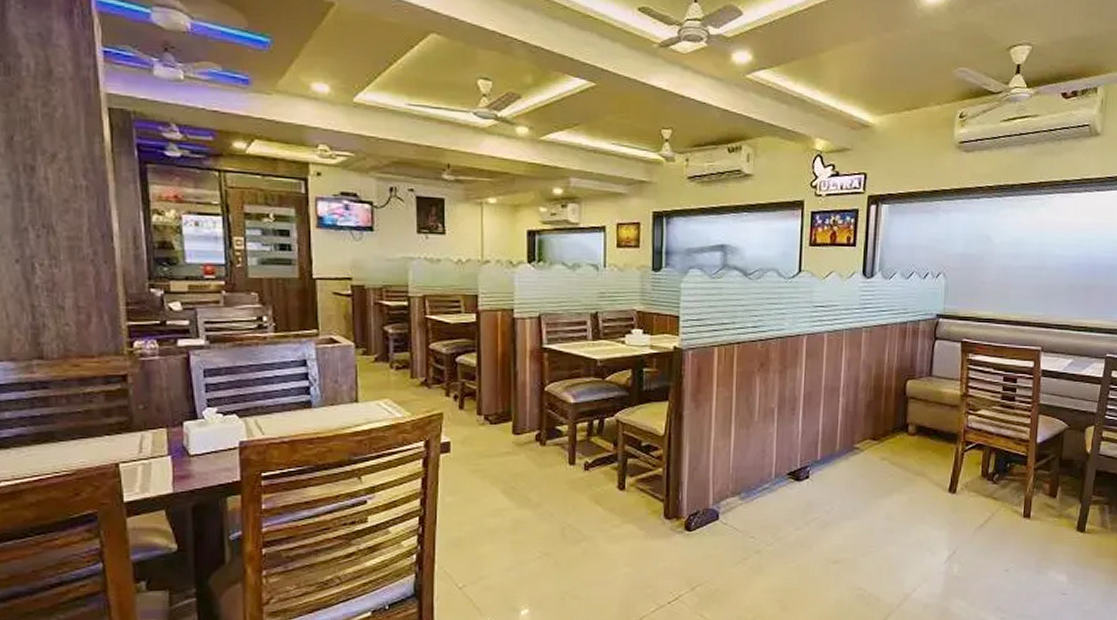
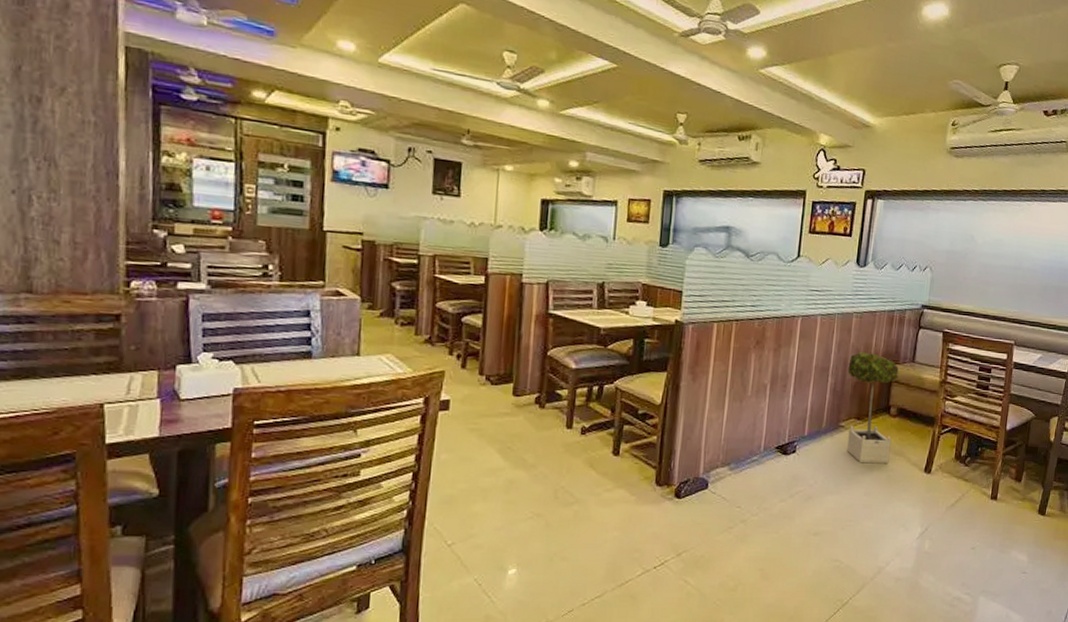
potted tree: none [860,368,915,486] -> present [847,352,899,464]

